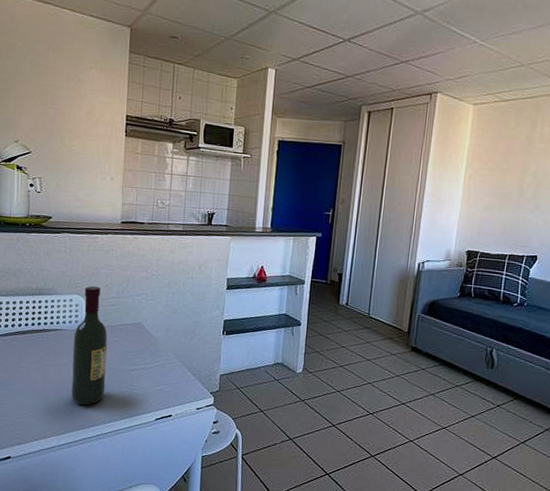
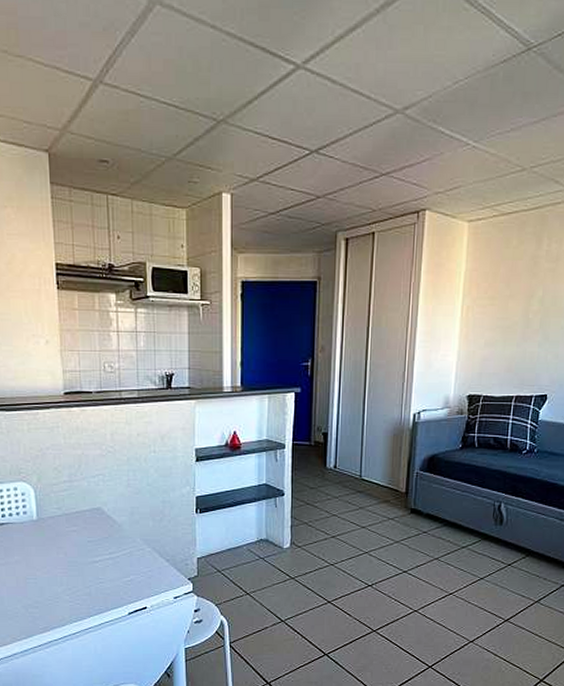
wine bottle: present [71,286,108,405] -> none [23,470,67,605]

